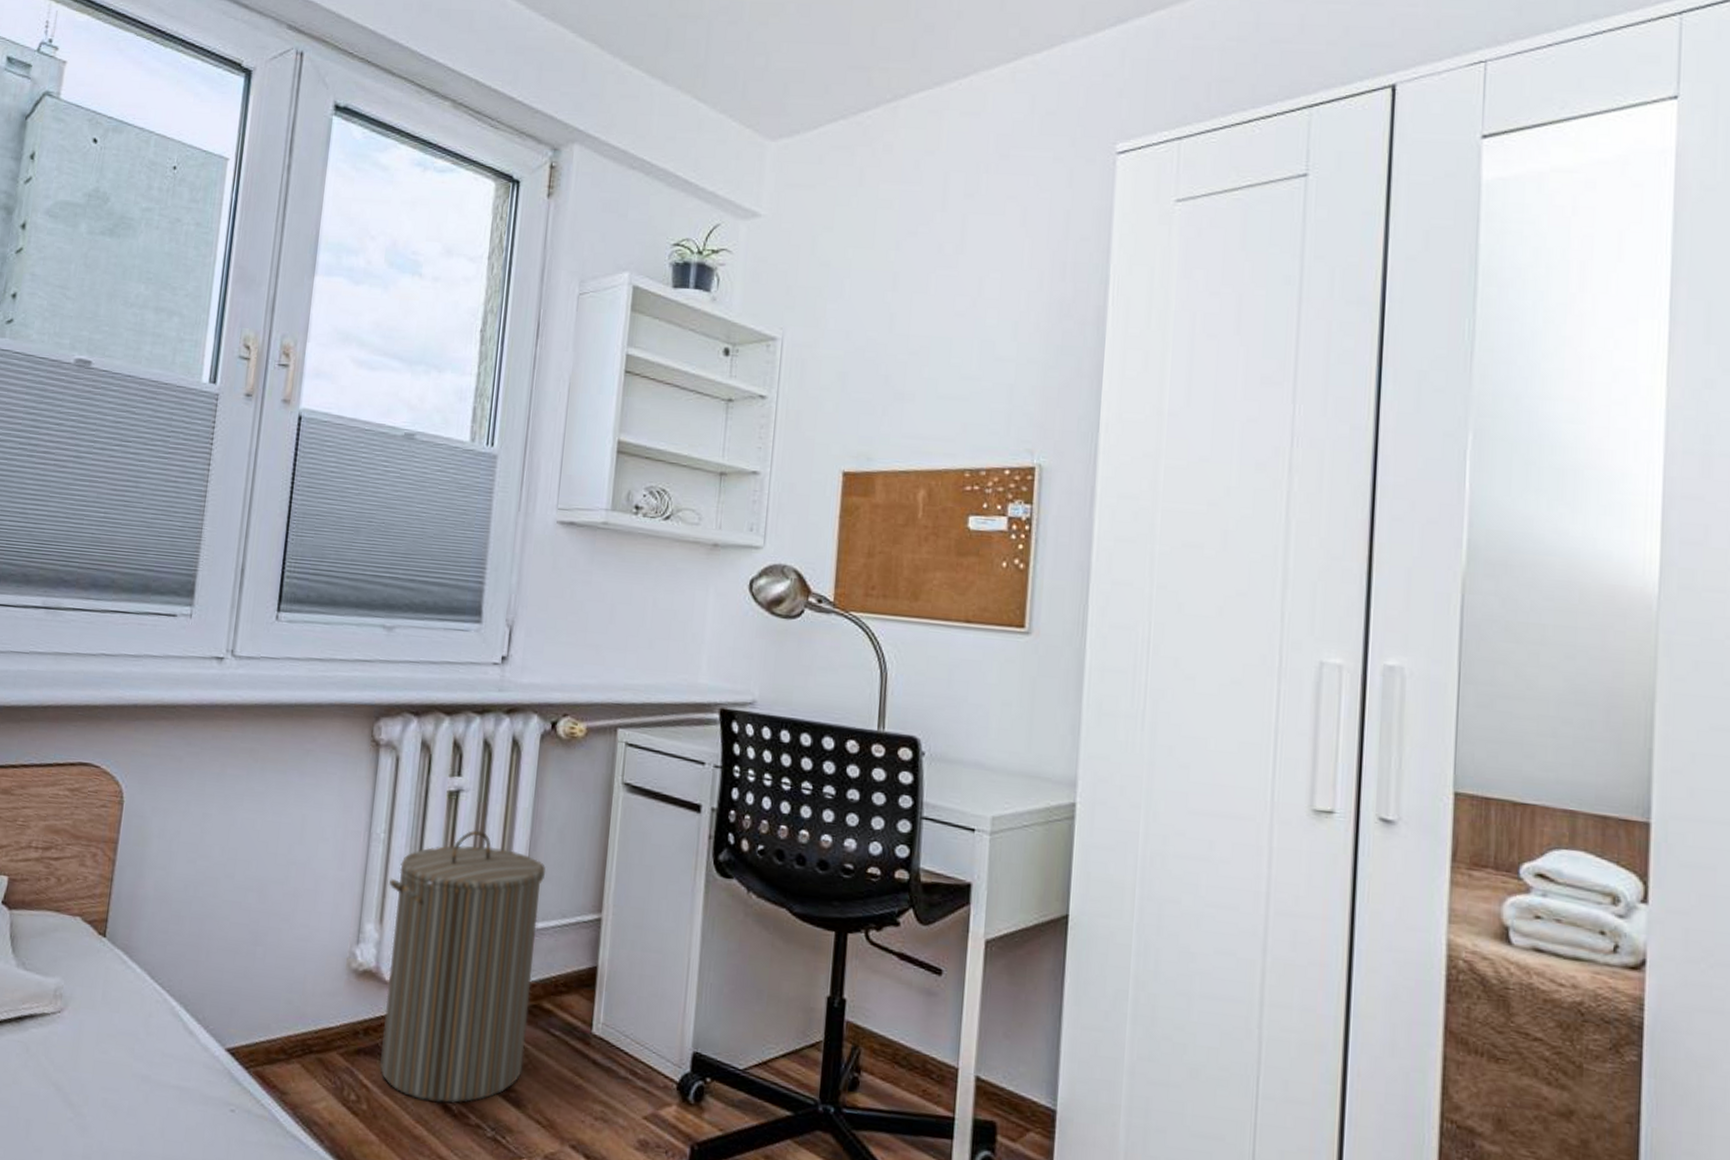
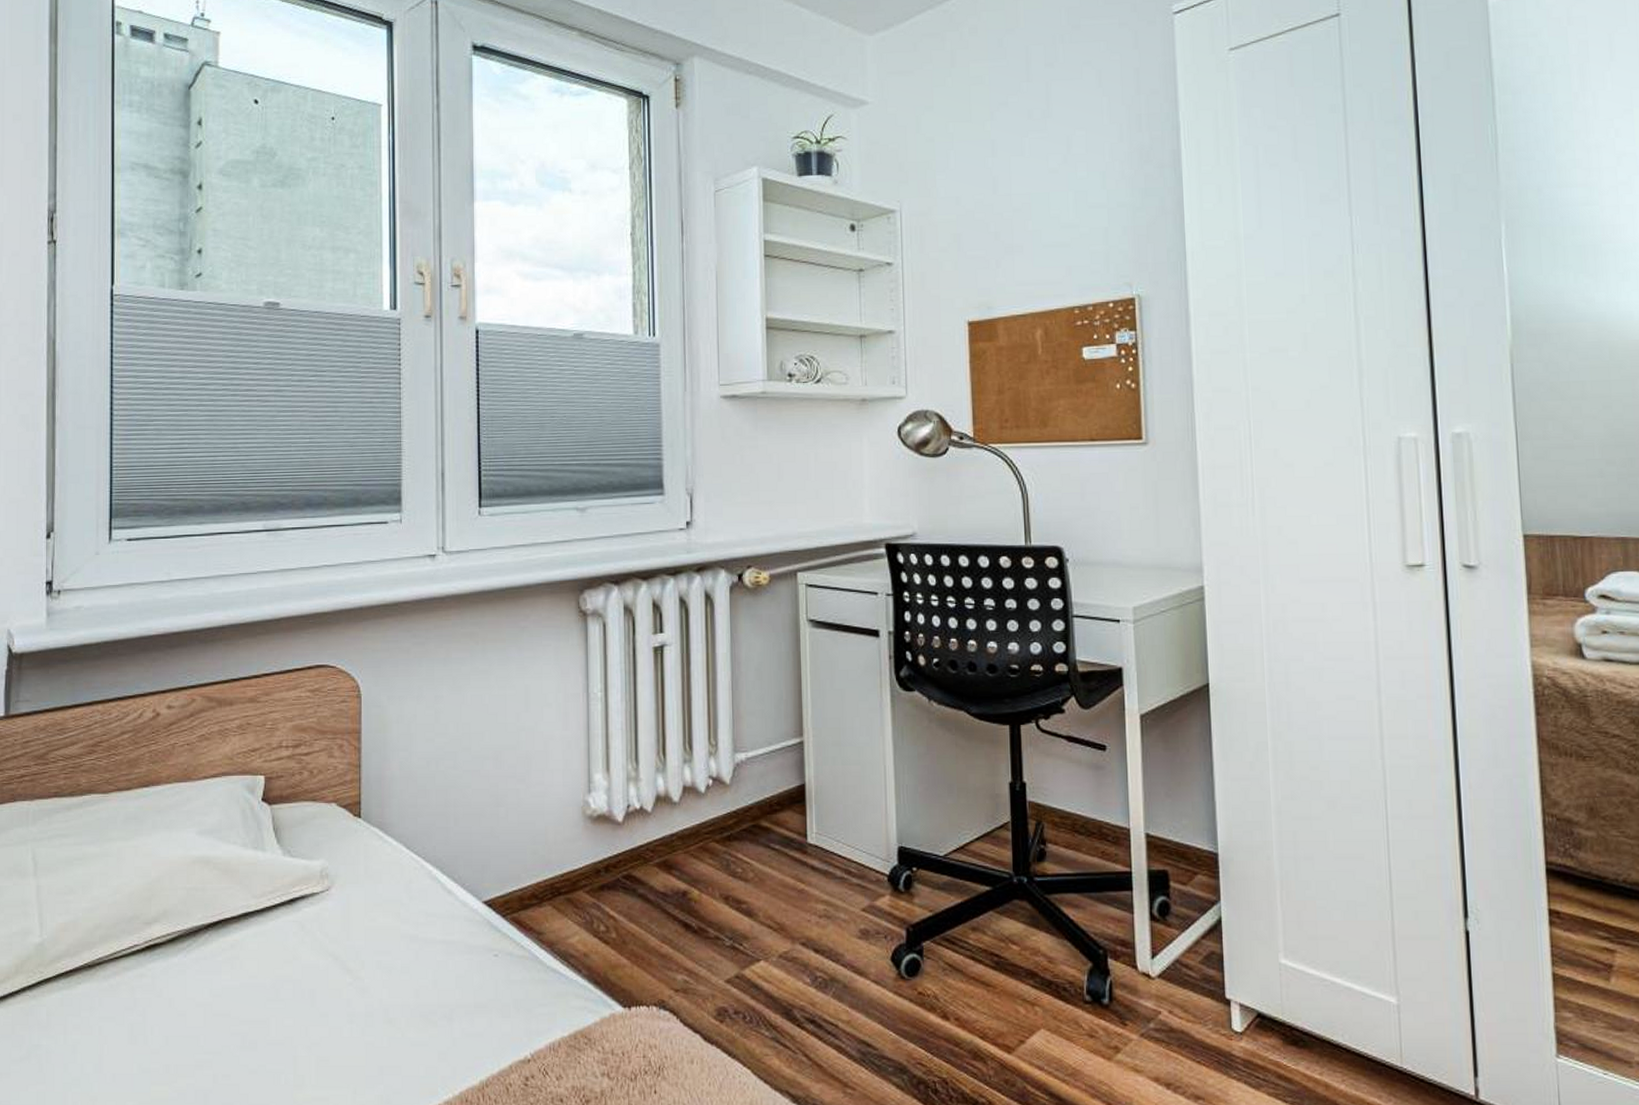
laundry hamper: present [380,830,546,1103] -> none [611,678,750,923]

